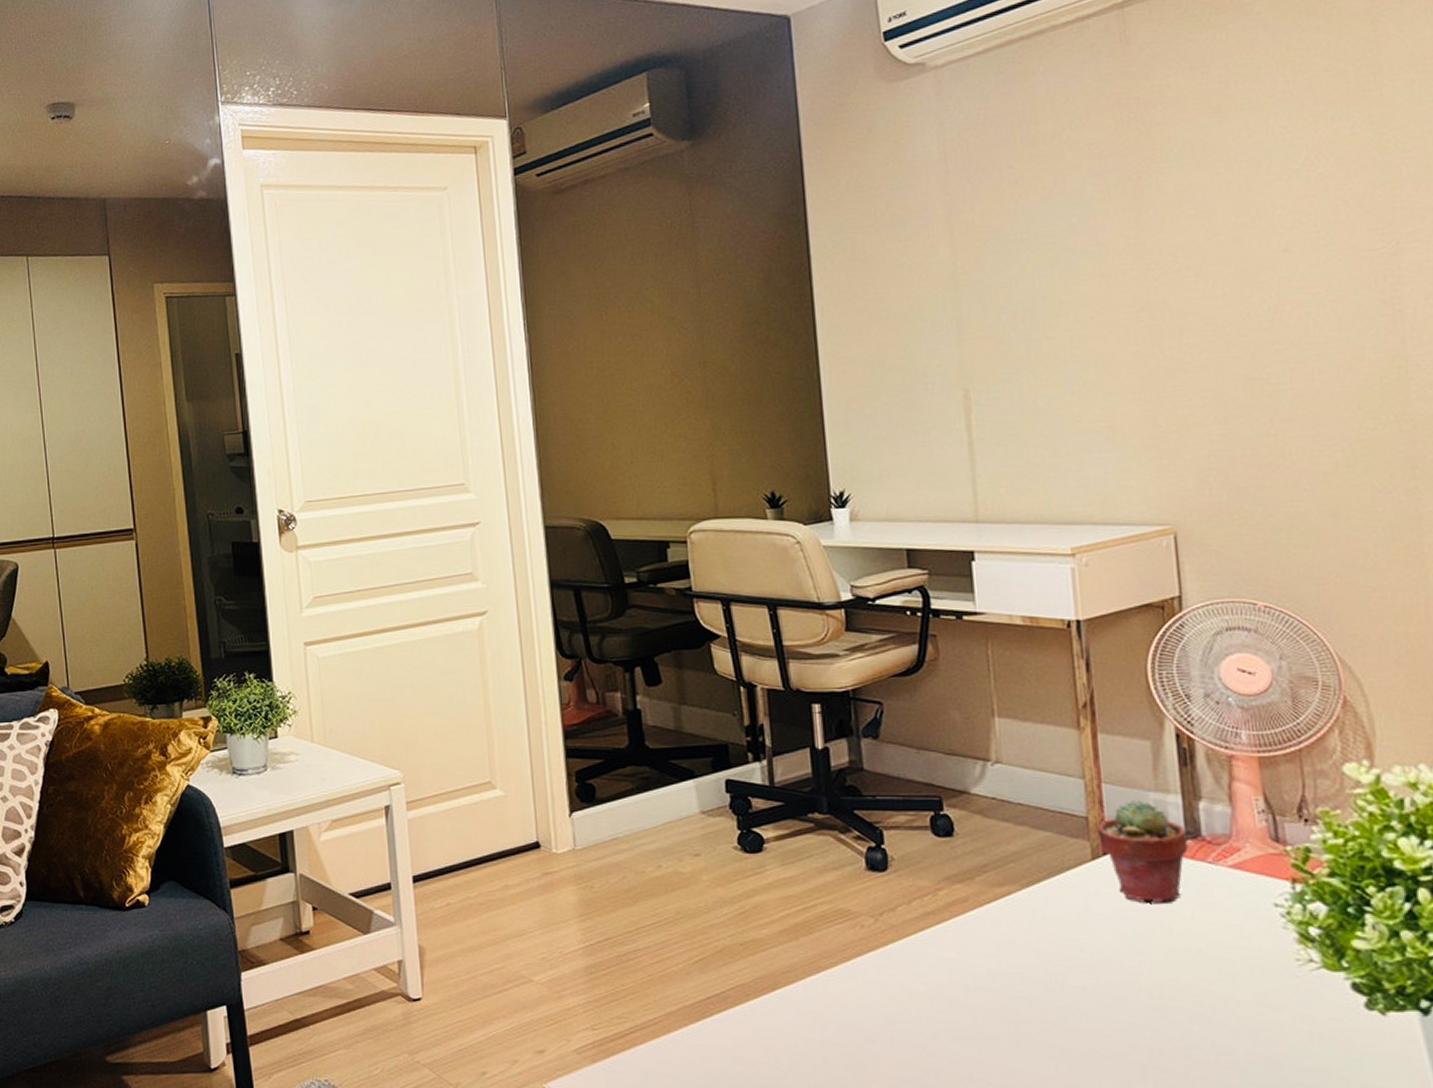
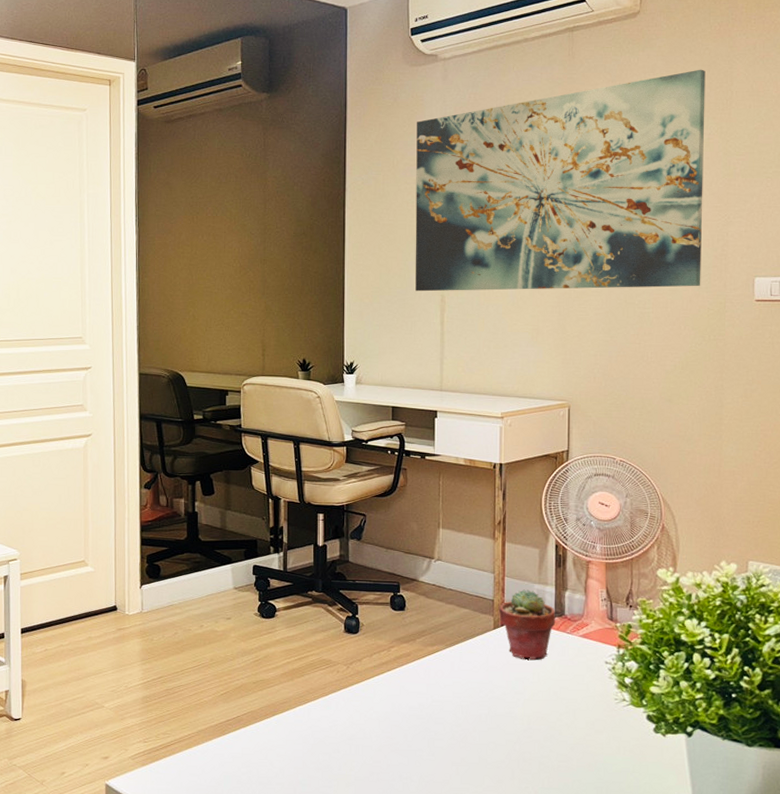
wall art: none [904,37,1365,387] -> present [415,69,706,292]

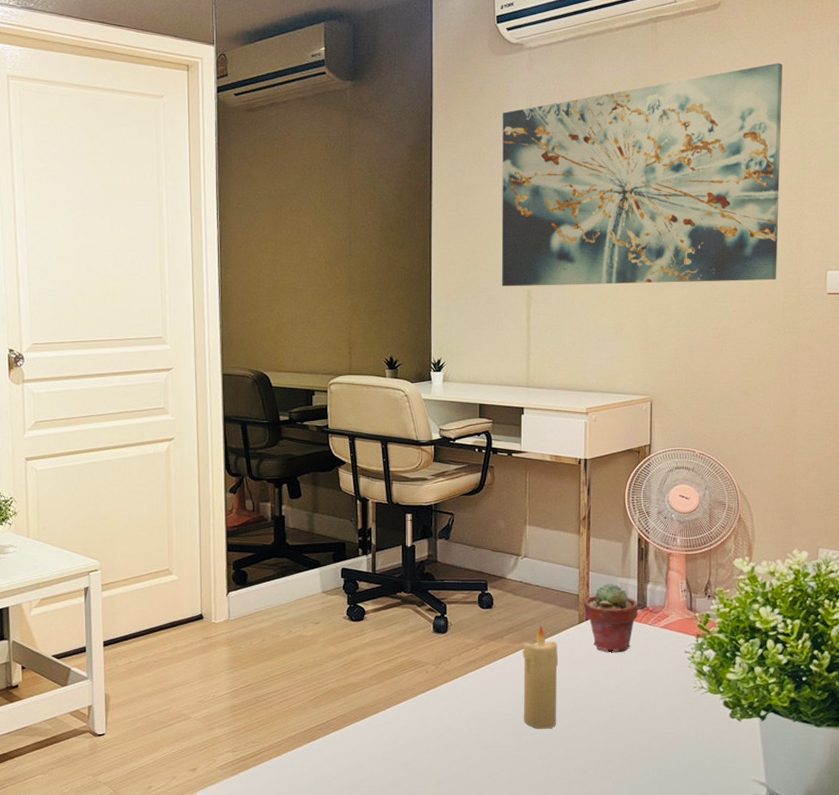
candle: none [435,629,473,735] -> present [523,625,559,729]

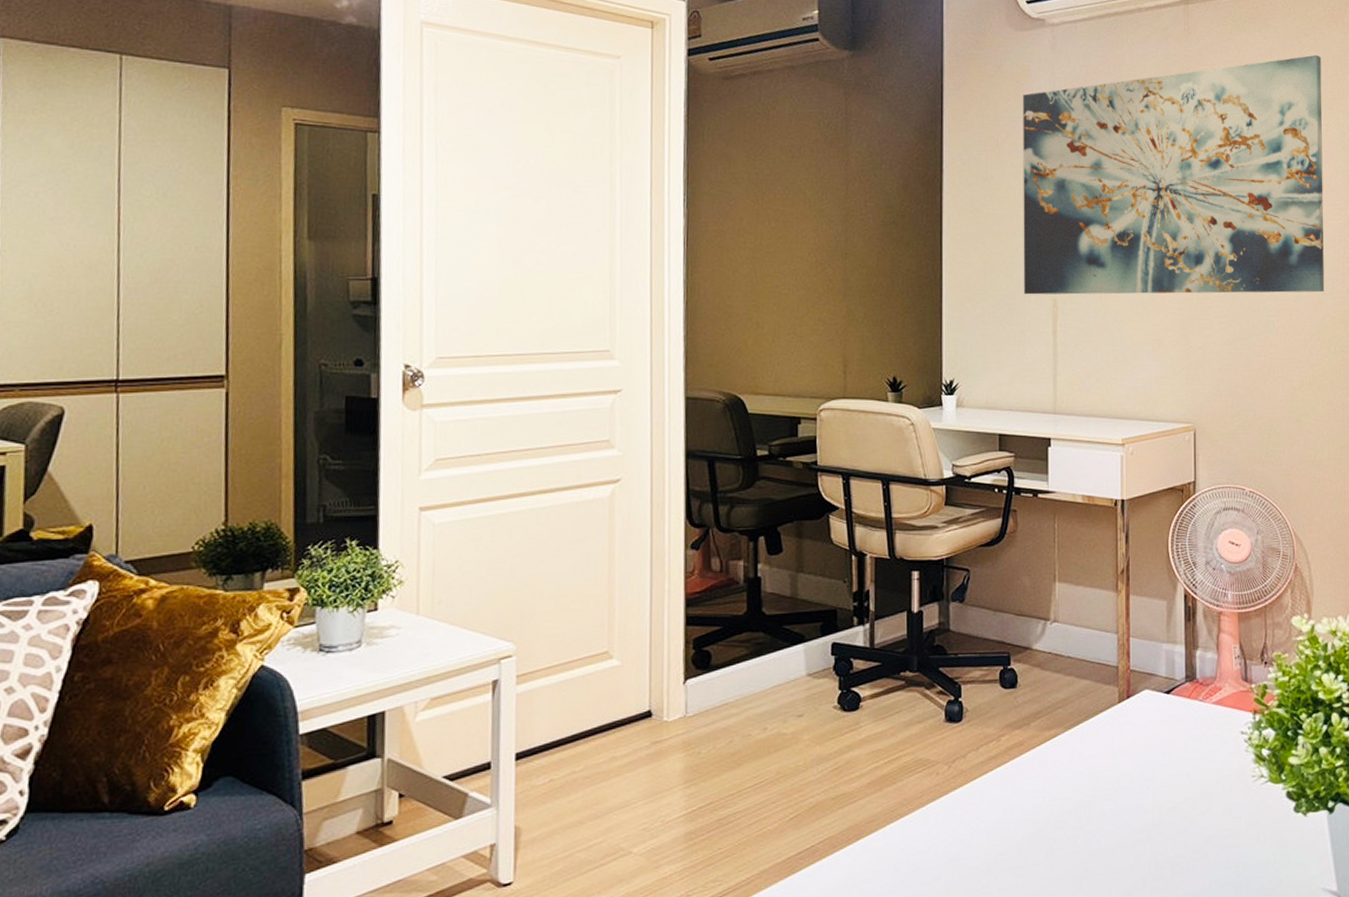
candle: present [523,625,559,729] -> none [1053,706,1096,840]
potted succulent: present [584,583,638,653] -> none [1124,651,1187,738]

